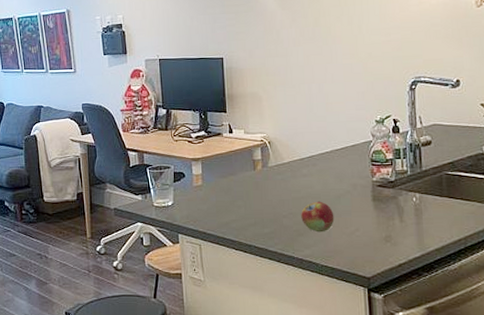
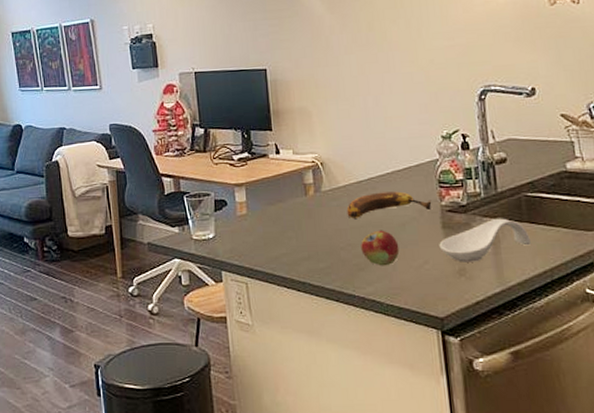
banana: none [290,168,364,191] -> present [346,191,432,219]
spoon rest: none [369,193,448,230] -> present [439,218,531,262]

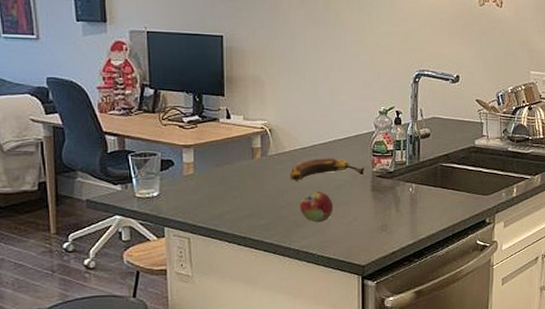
spoon rest: present [439,218,531,262] -> none [367,183,440,220]

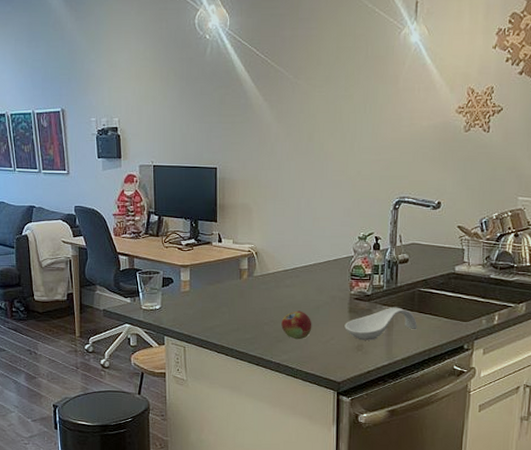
banana: present [290,158,365,181] -> none [273,280,343,300]
spoon rest: none [367,183,440,220] -> present [344,307,417,340]

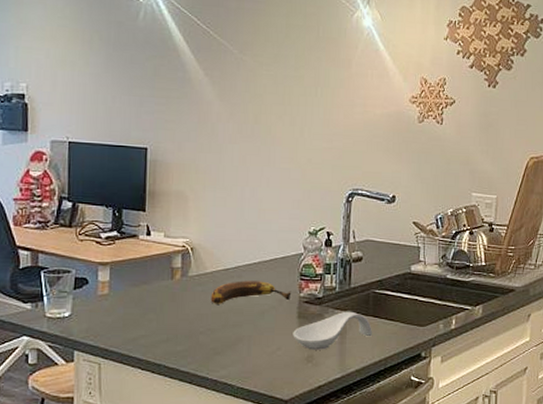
banana: none [273,280,343,300] -> present [210,281,292,304]
fruit: present [281,310,312,340] -> none [220,316,256,351]

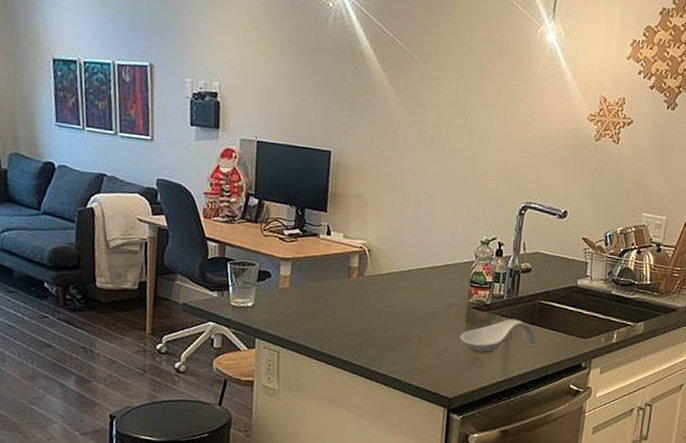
banana: present [210,281,292,304] -> none [384,283,461,305]

